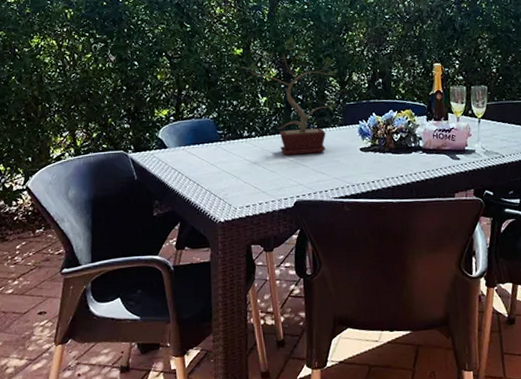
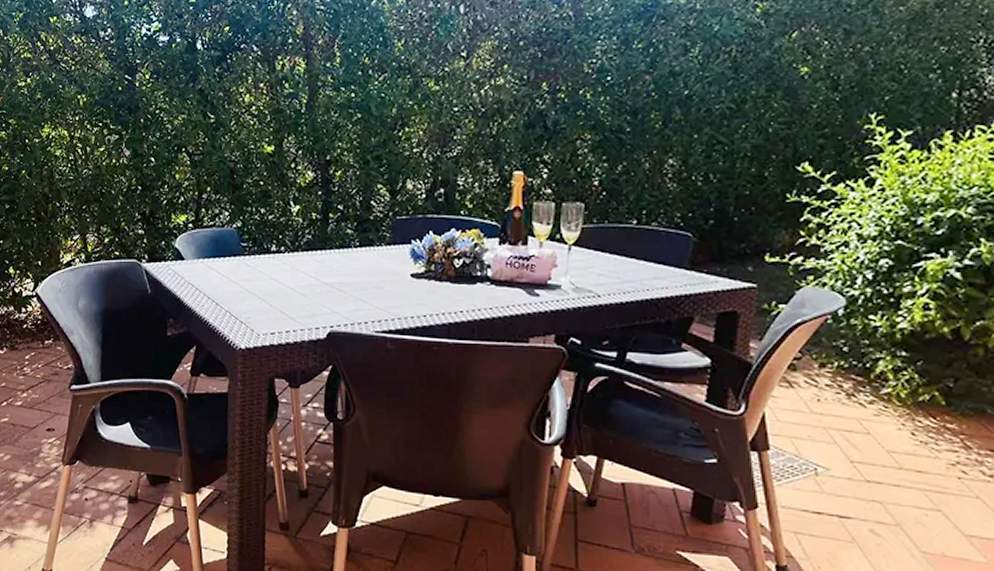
potted plant: present [232,36,338,156] -> none [261,132,389,277]

